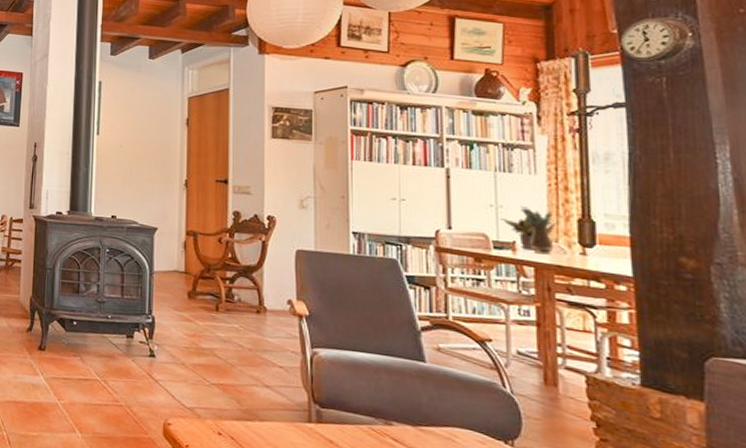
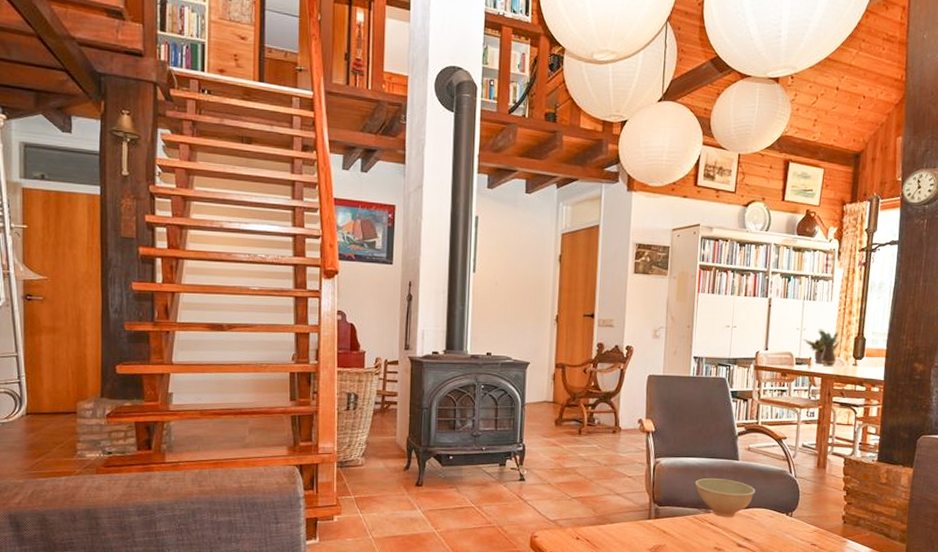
bowl: none [367,379,454,435] -> present [695,477,756,517]

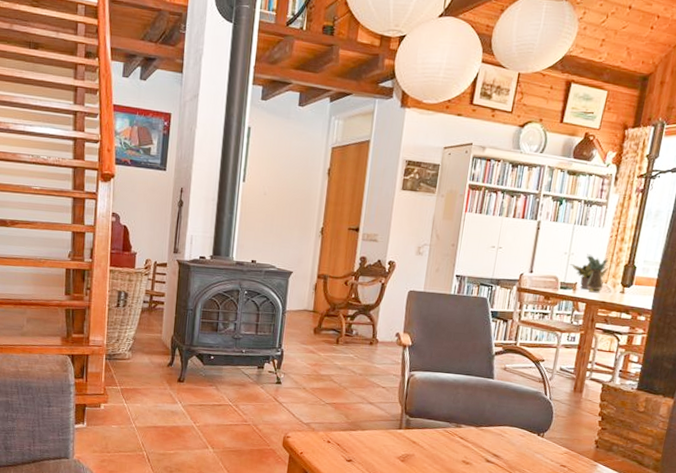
bowl: present [695,477,756,517] -> none [448,394,509,433]

